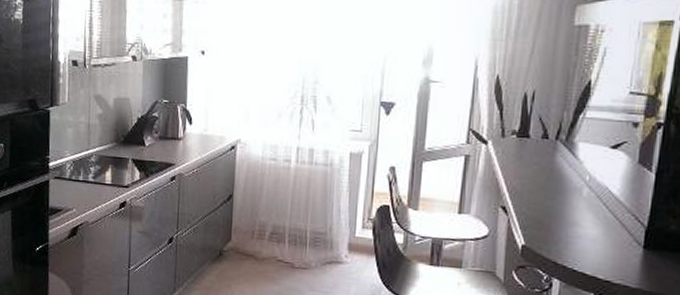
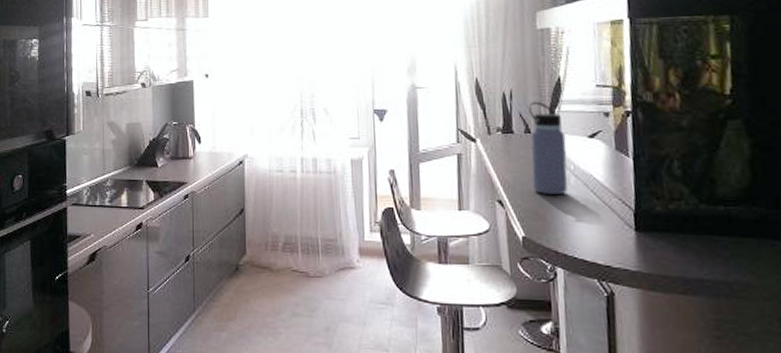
water bottle: none [542,105,586,205] -> present [528,101,568,194]

